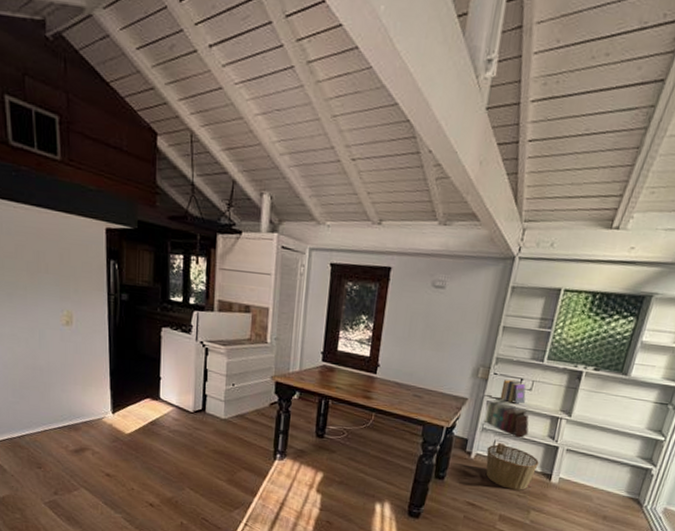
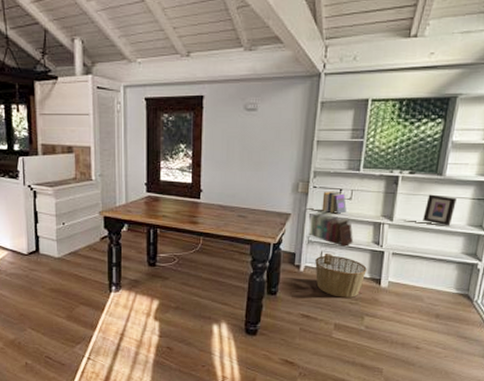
picture frame: none [602,393,639,428] -> present [423,194,457,226]

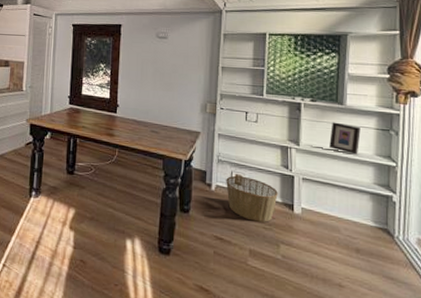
books: present [309,210,354,247] -> none [219,131,263,168]
books: present [321,191,347,214] -> none [229,113,253,136]

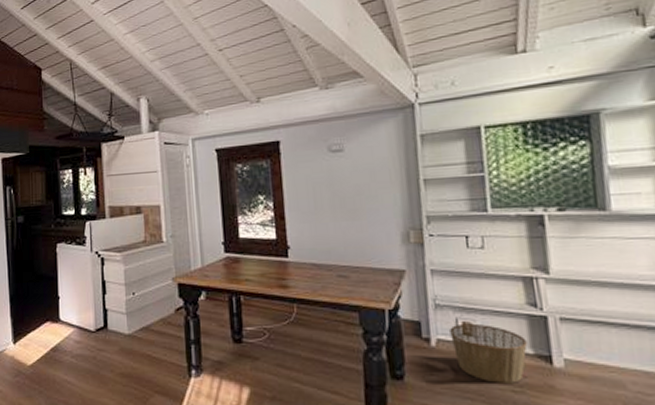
picture frame: present [329,122,361,155] -> none [592,235,639,278]

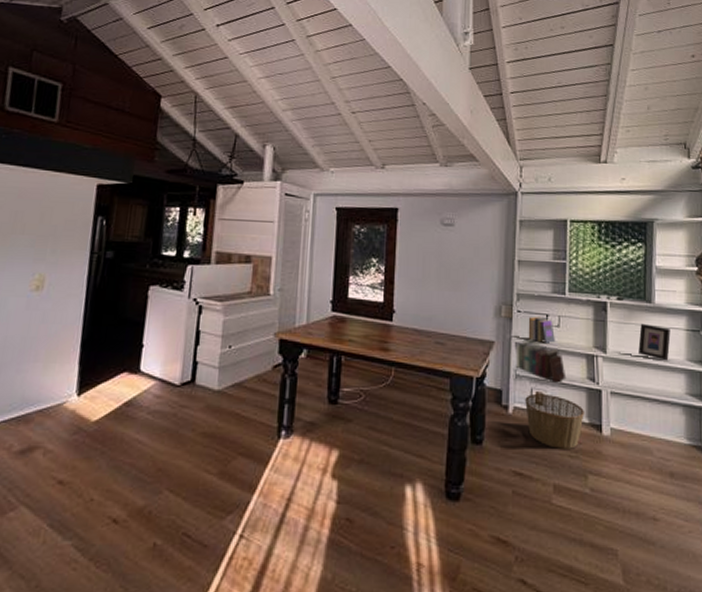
books: none [433,263,500,311] -> present [517,338,567,383]
books: none [443,238,480,268] -> present [528,316,555,343]
picture frame: none [592,235,639,278] -> present [638,323,671,361]

